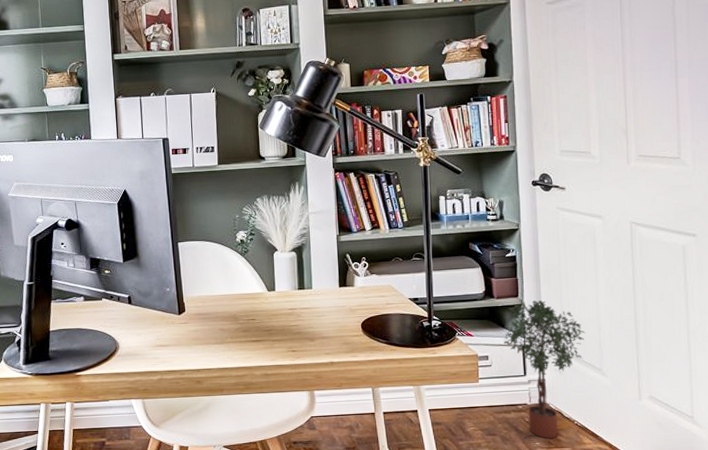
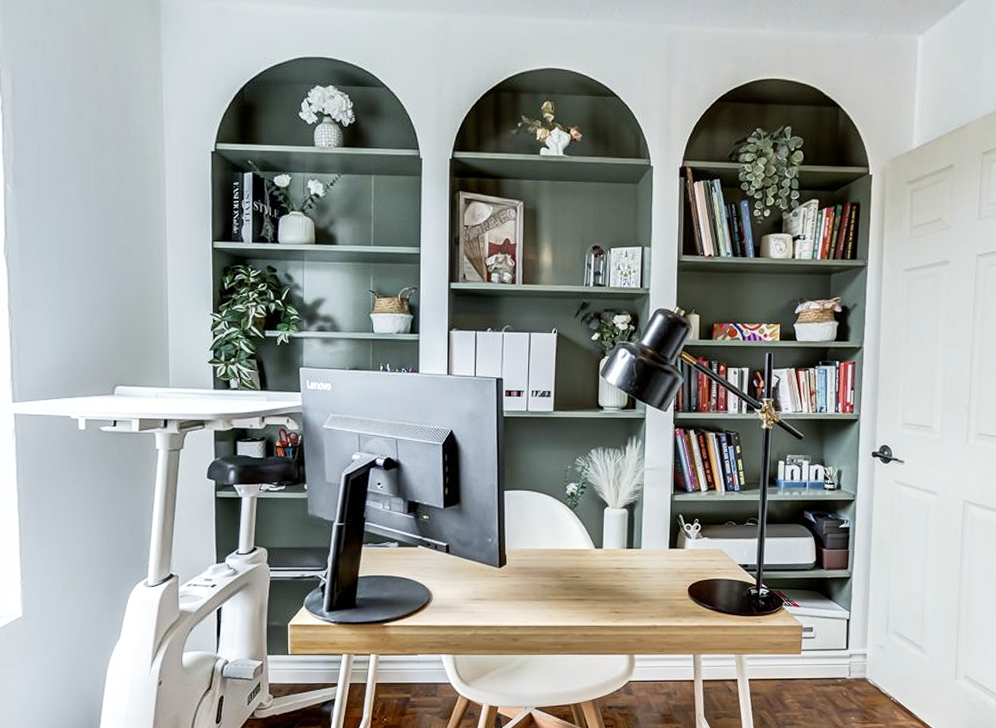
potted tree: present [504,300,585,439] -> none [829,574,909,714]

